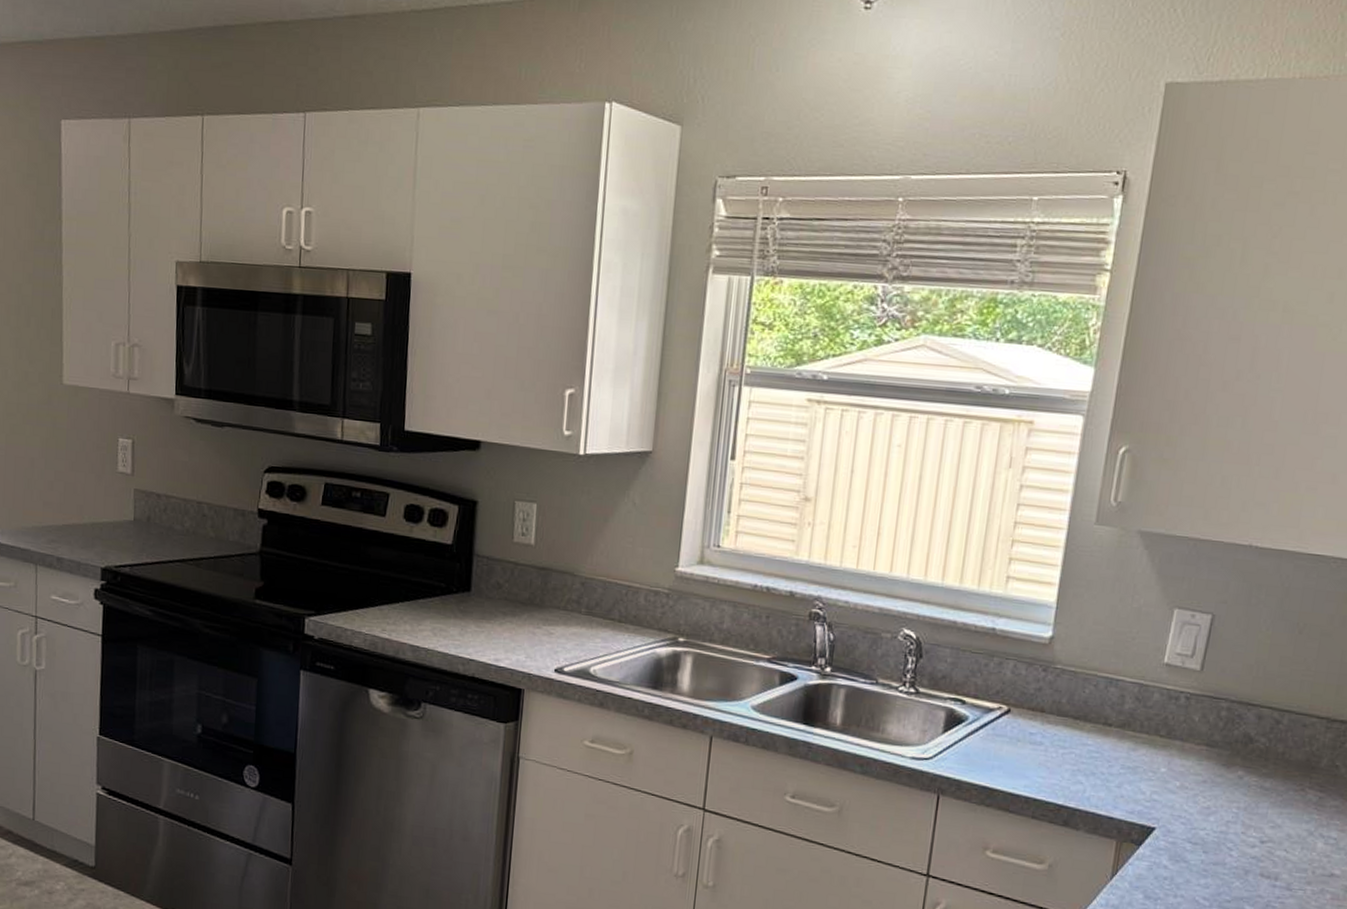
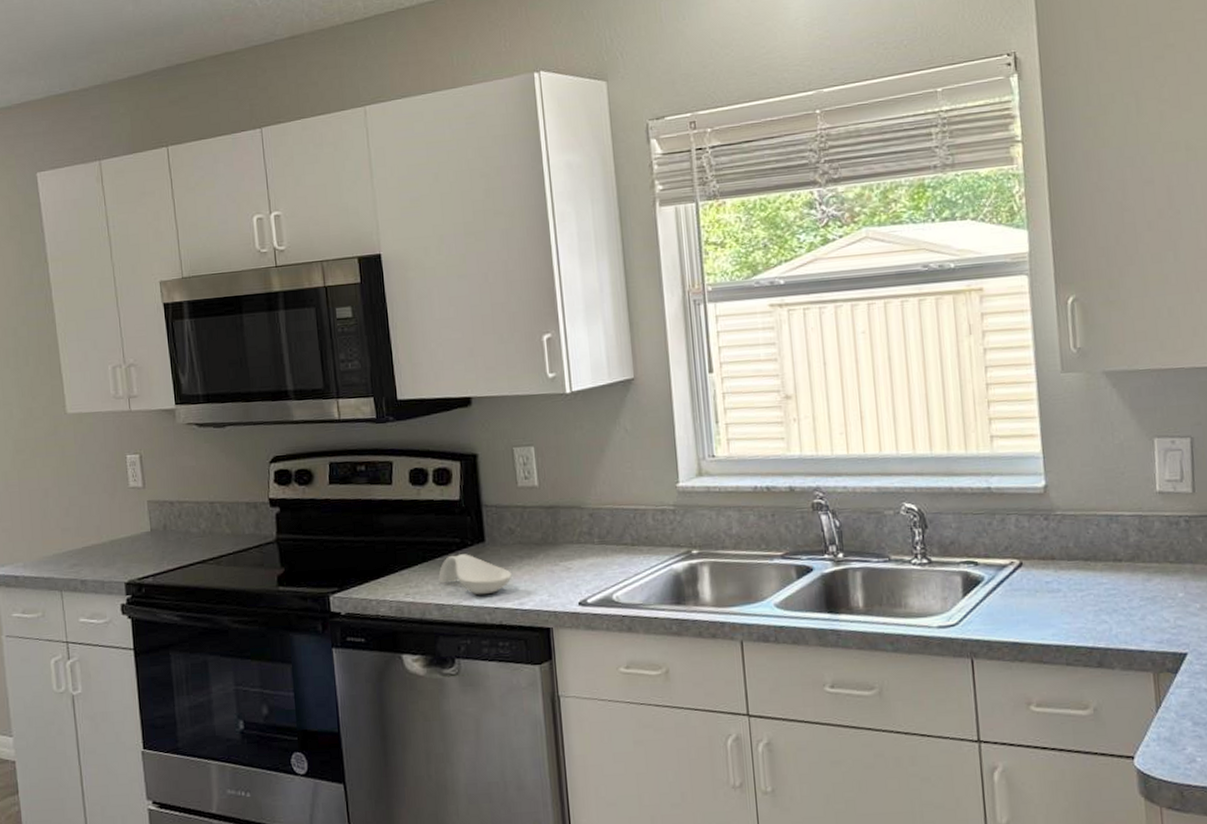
spoon rest: none [418,599,492,645] -> present [438,554,512,595]

